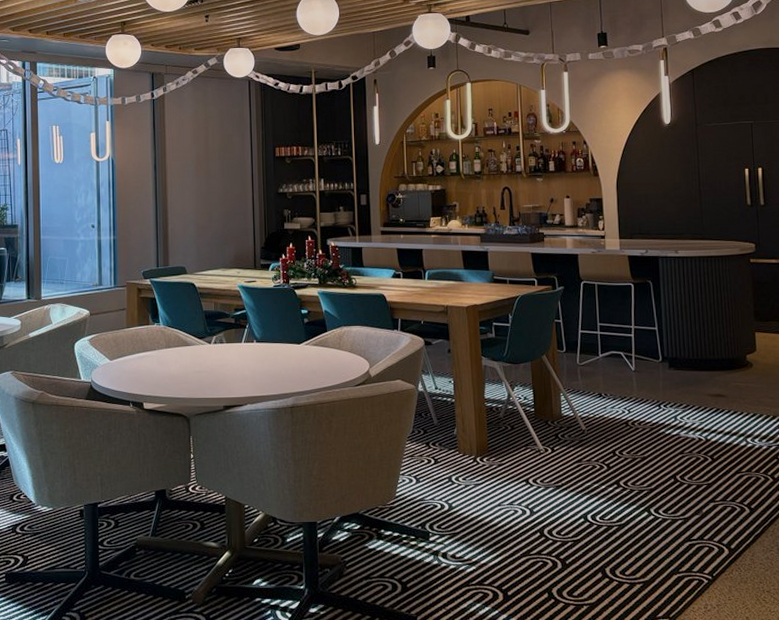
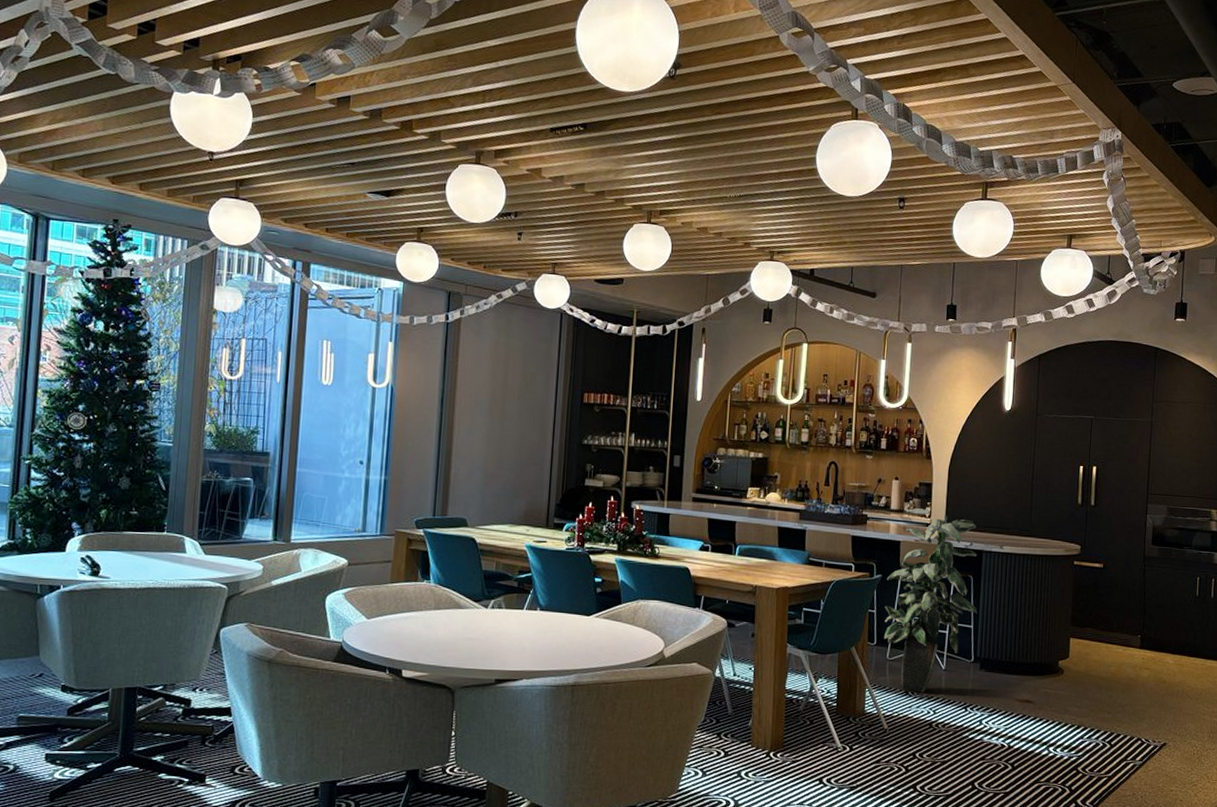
indoor plant: none [569,222,660,394] -> present [883,507,978,693]

